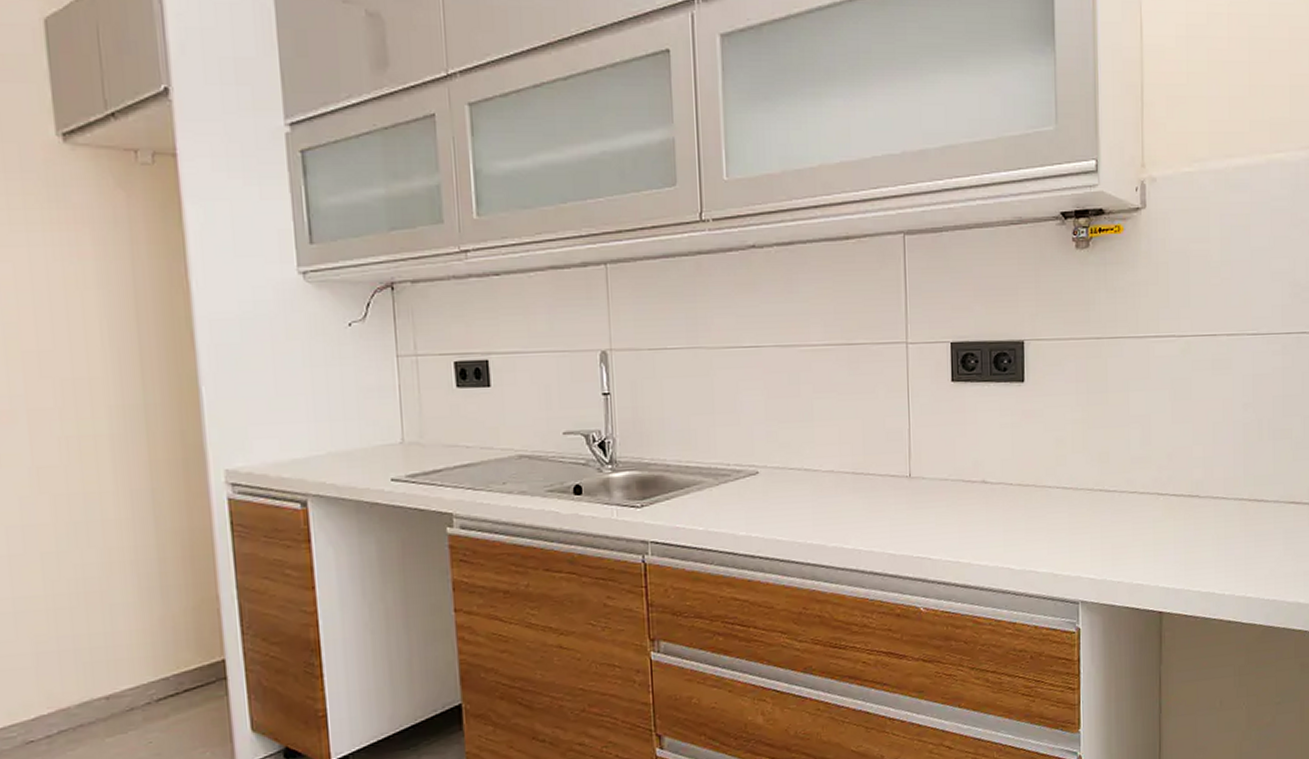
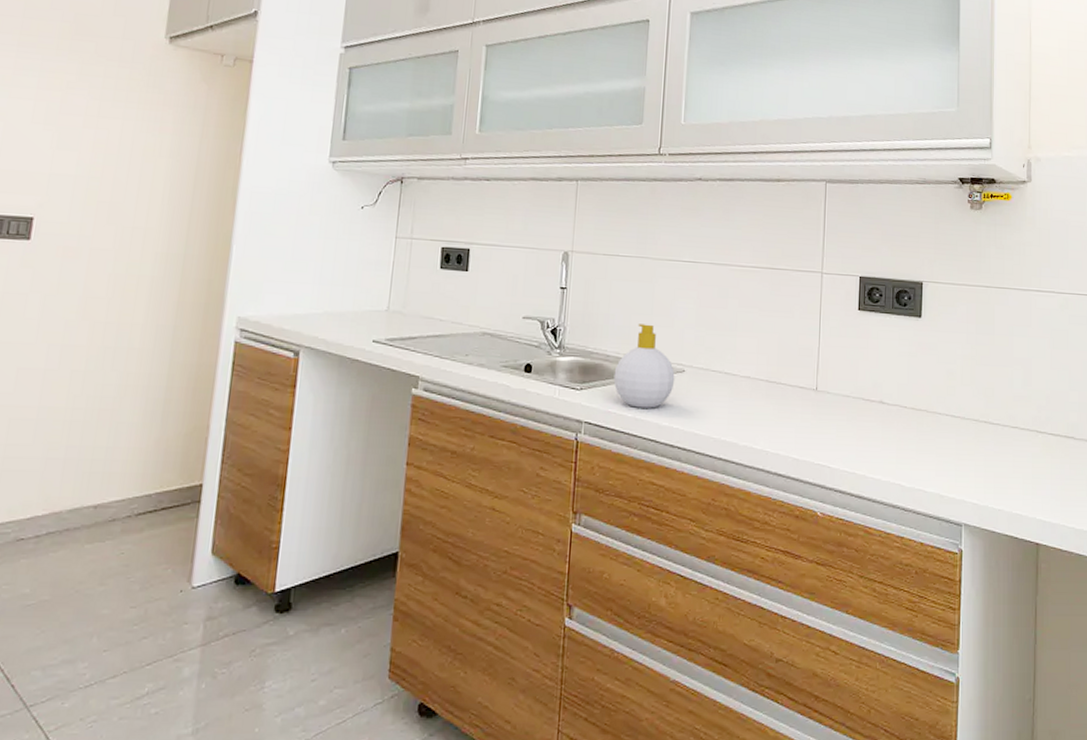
soap bottle: none [677,424,748,520] -> present [613,324,675,408]

